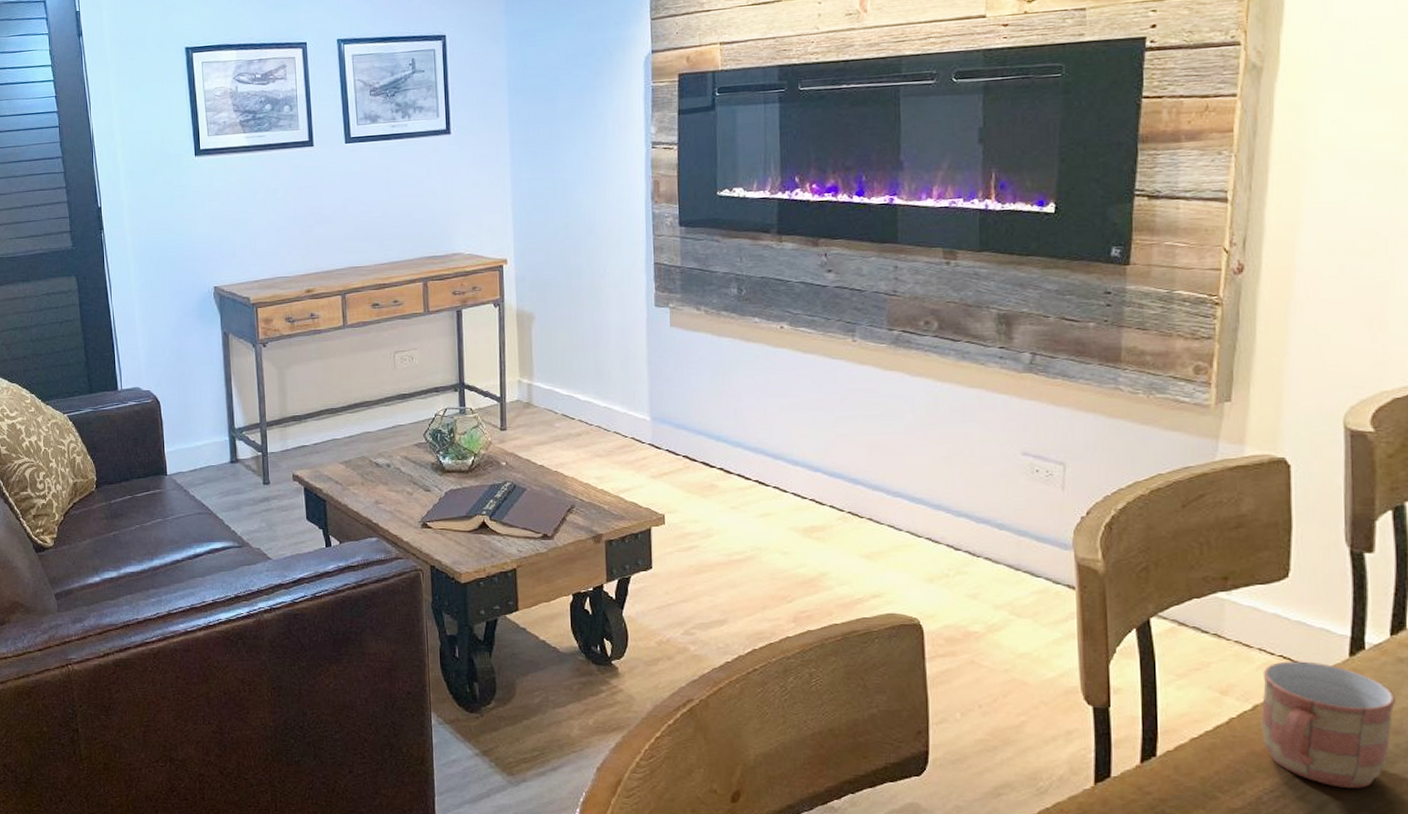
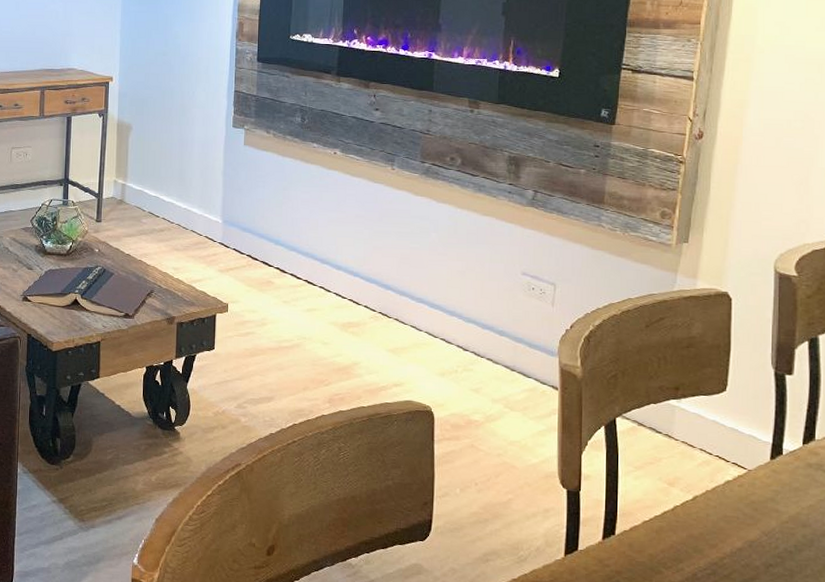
mug: present [1261,661,1395,789] -> none [699,460,804,571]

